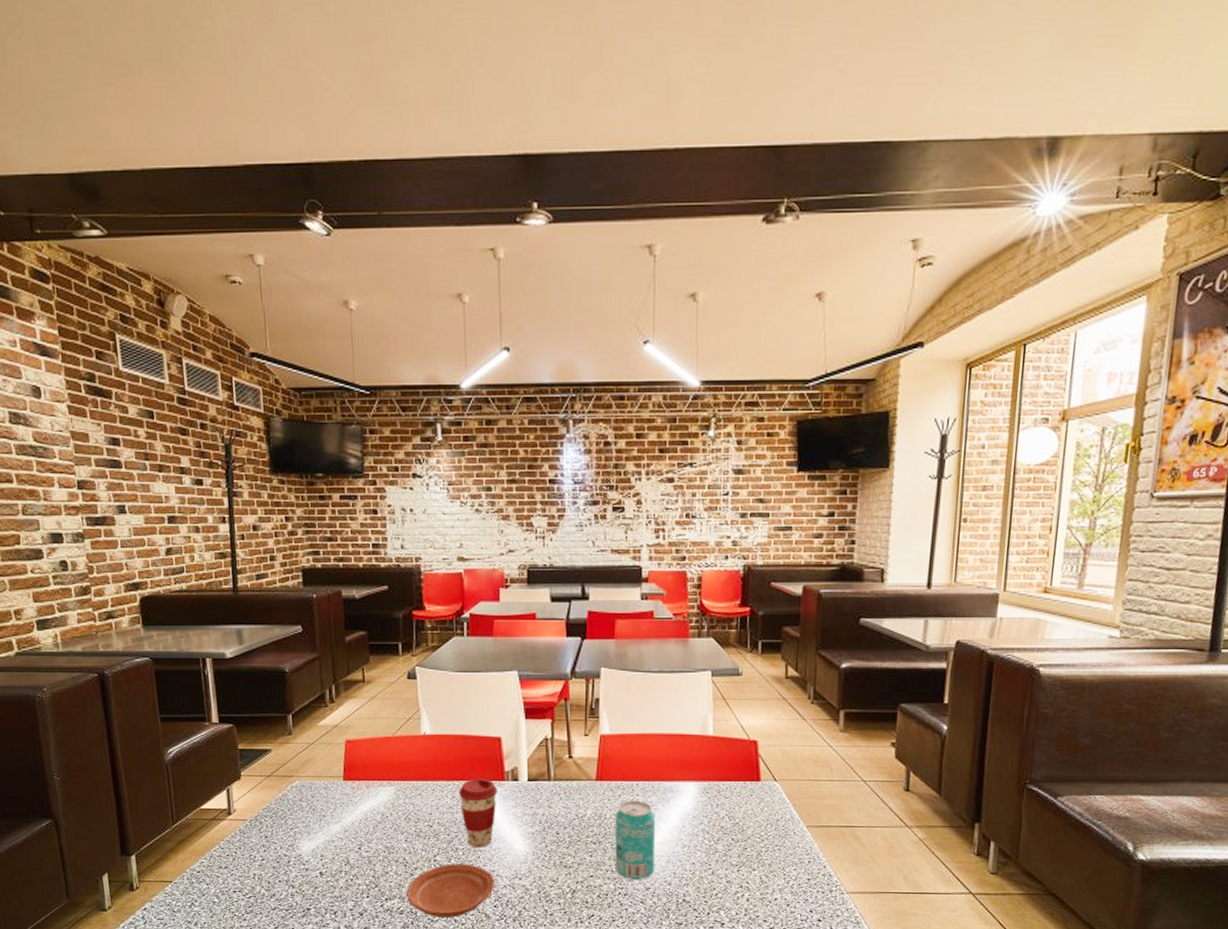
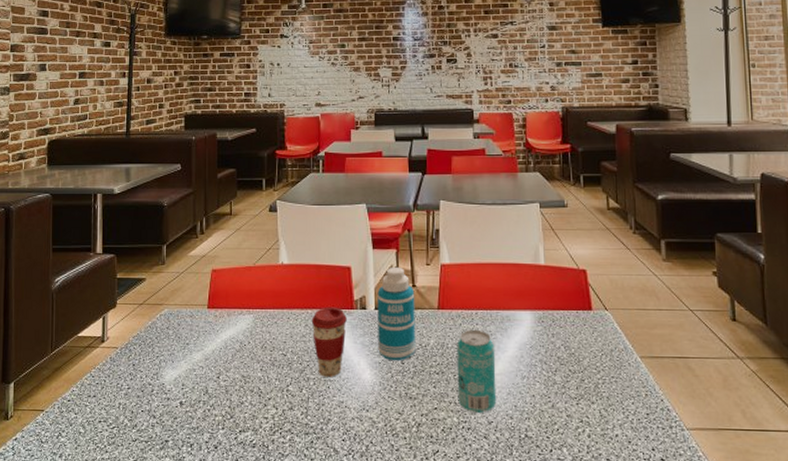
plate: present [406,864,495,918] -> none [260,394,344,452]
bottle: none [530,737,572,832] -> present [377,266,416,361]

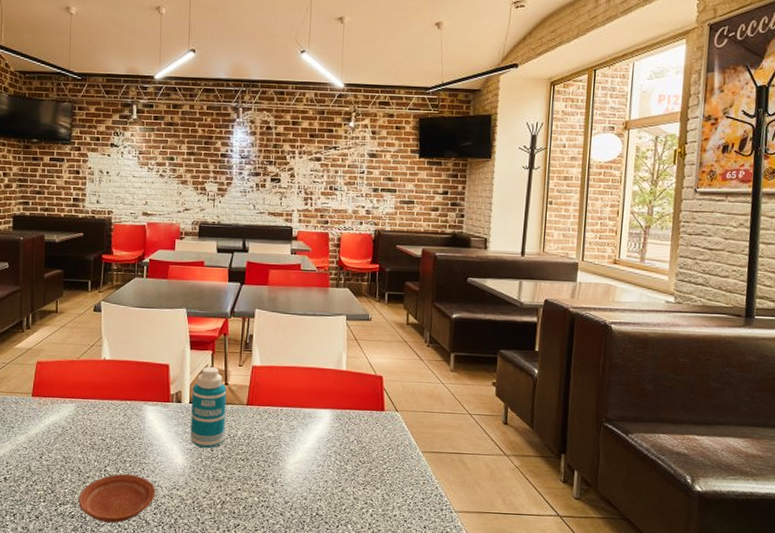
plate: none [260,394,344,452] -> present [78,474,156,523]
coffee cup: present [311,307,347,377] -> none [129,399,163,461]
beverage can: present [457,329,497,413] -> none [259,423,296,494]

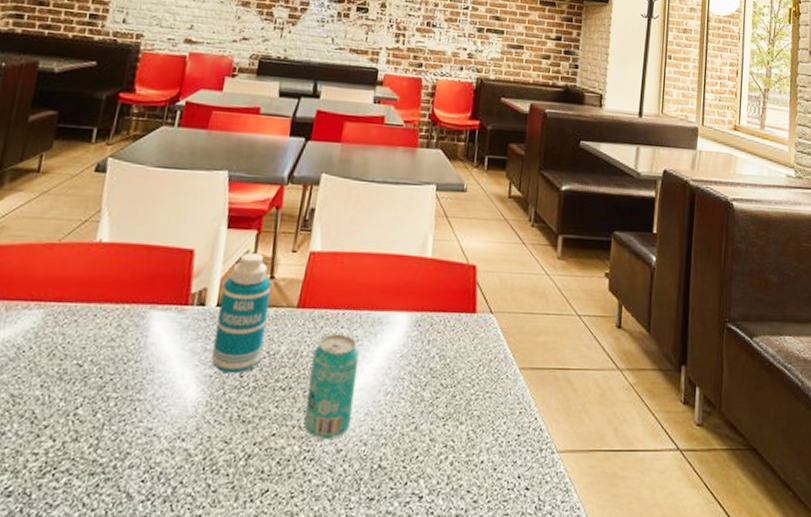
plate: present [78,474,156,523] -> none [22,419,150,500]
beverage can: none [259,423,296,494] -> present [303,333,360,439]

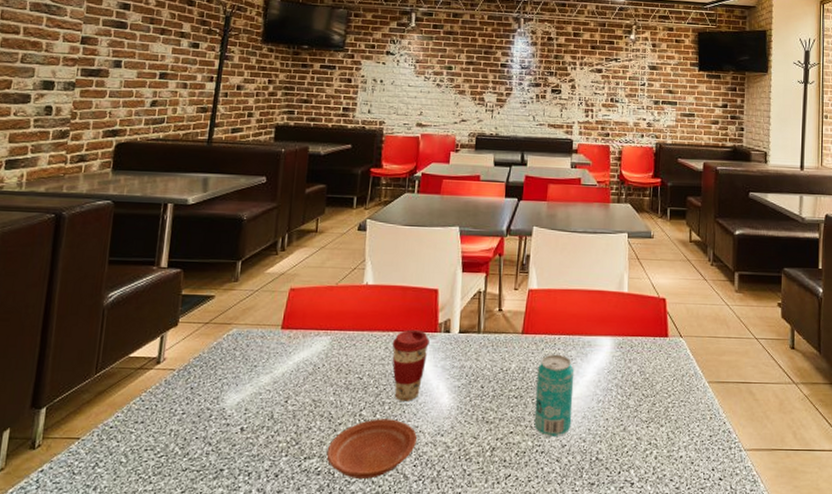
plate: none [22,419,150,500] -> present [326,419,418,479]
coffee cup: none [124,301,177,396] -> present [392,329,429,401]
bottle: present [211,252,272,374] -> none [458,290,501,385]

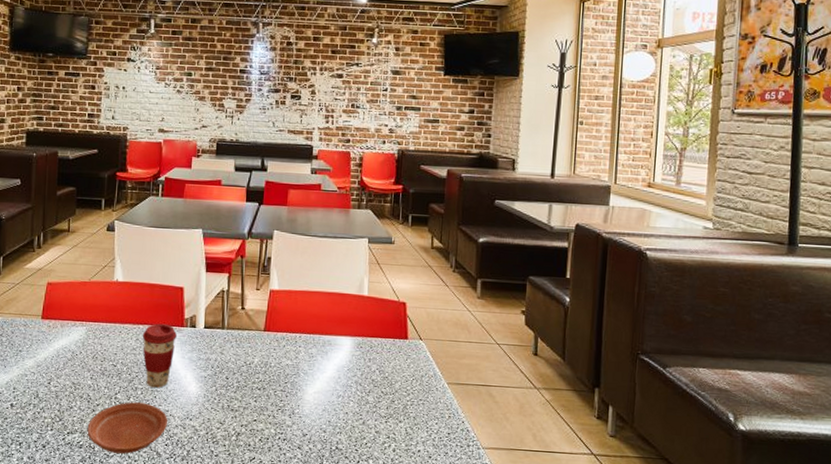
beverage can: present [534,354,575,436] -> none [276,351,315,426]

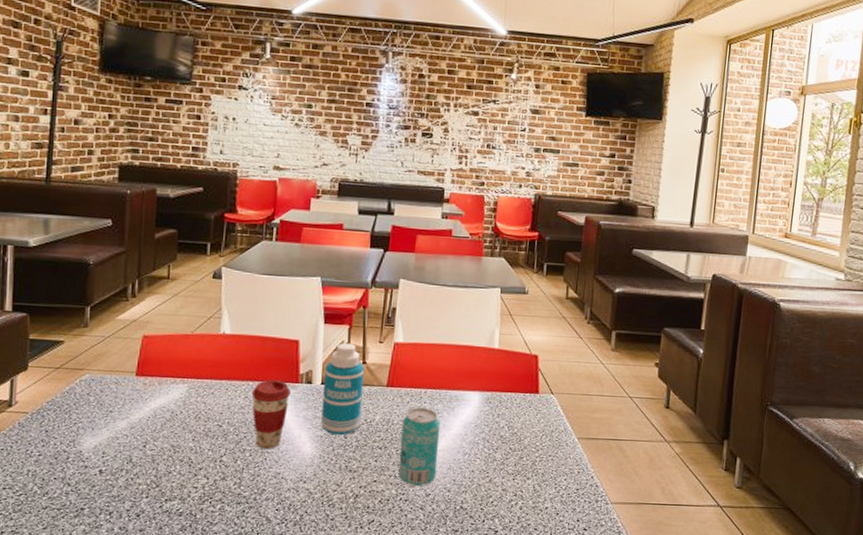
plate: present [87,402,168,454] -> none [188,465,280,521]
bottle: none [204,289,243,377] -> present [321,342,365,436]
beverage can: none [276,351,315,426] -> present [398,407,441,486]

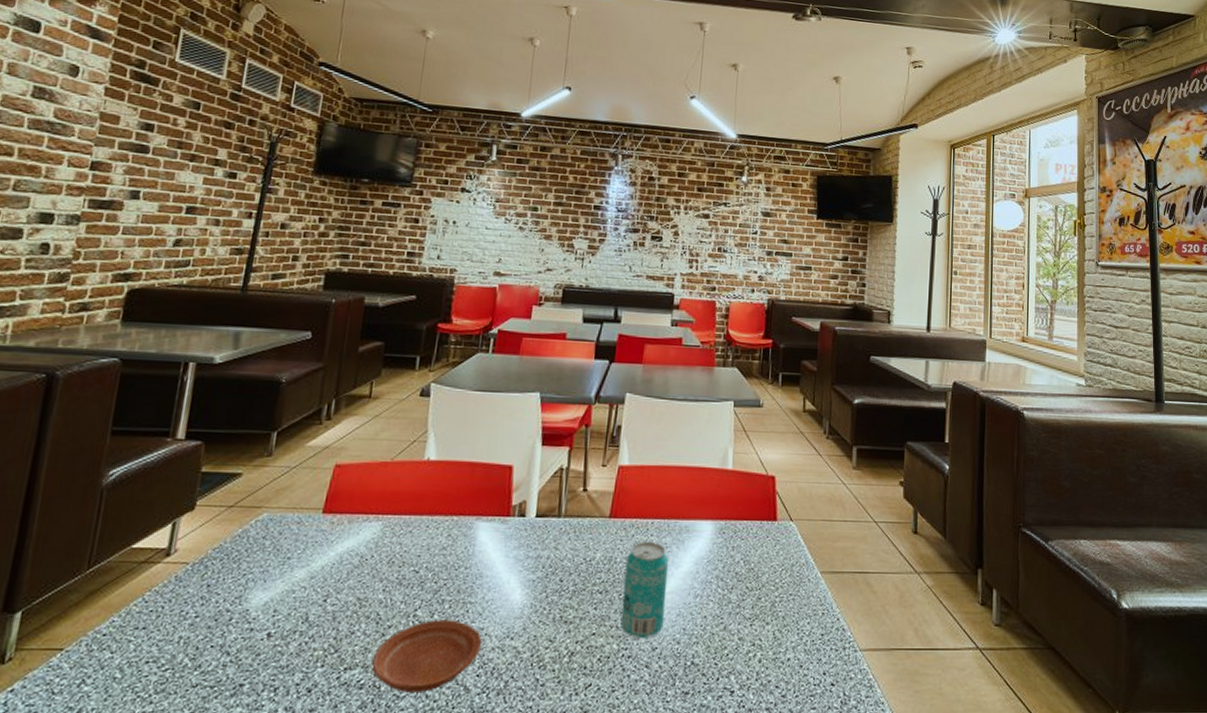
plate: none [188,465,280,521] -> present [371,620,483,692]
coffee cup: present [251,379,290,449] -> none [455,513,501,599]
bottle: present [321,342,365,436] -> none [533,467,585,579]

